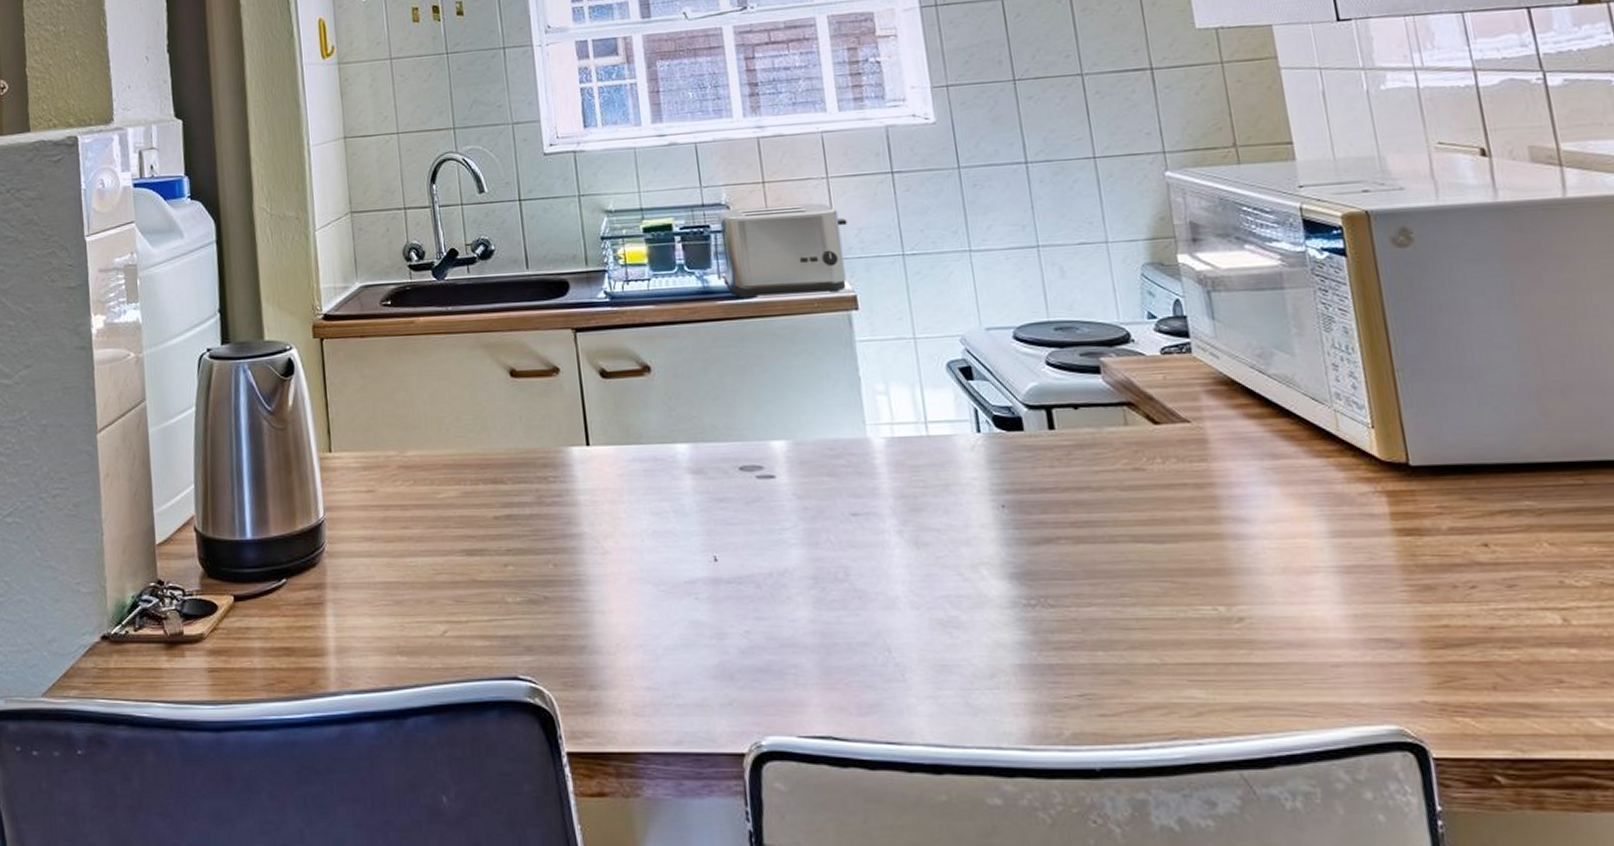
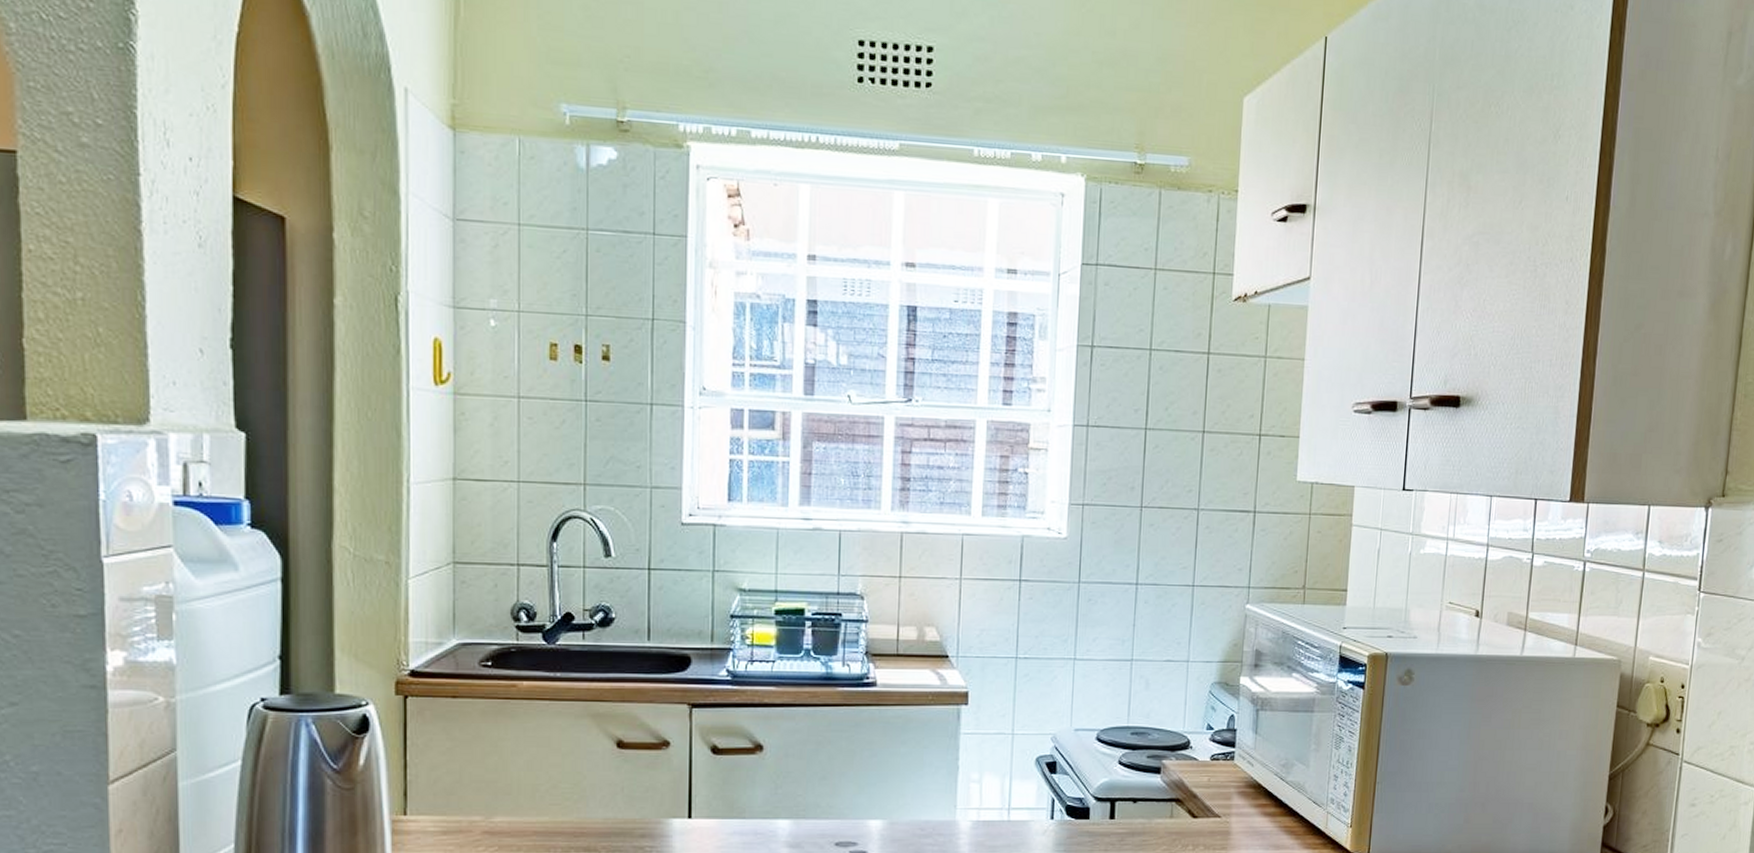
toaster: present [717,203,847,298] -> none [847,600,972,688]

